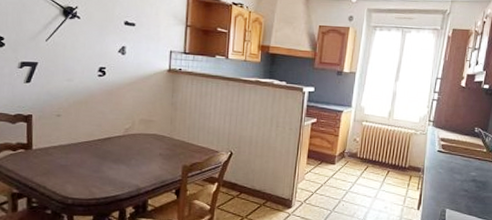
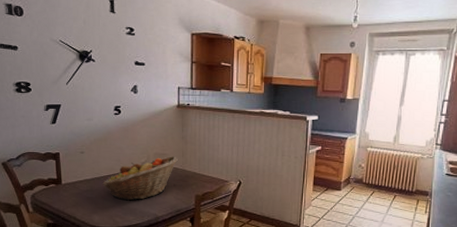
fruit basket: none [79,123,166,170] -> present [102,156,178,201]

